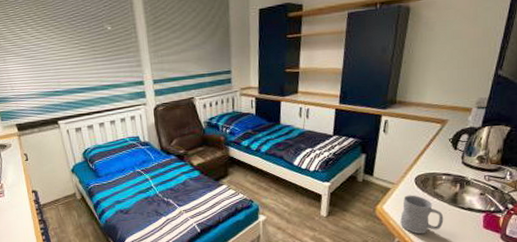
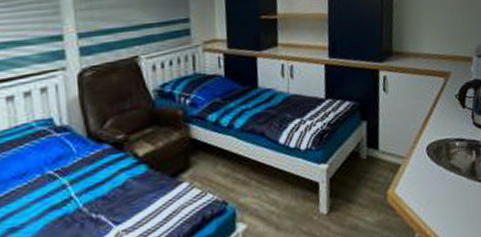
mug: present [400,195,444,235] -> none [417,170,466,224]

